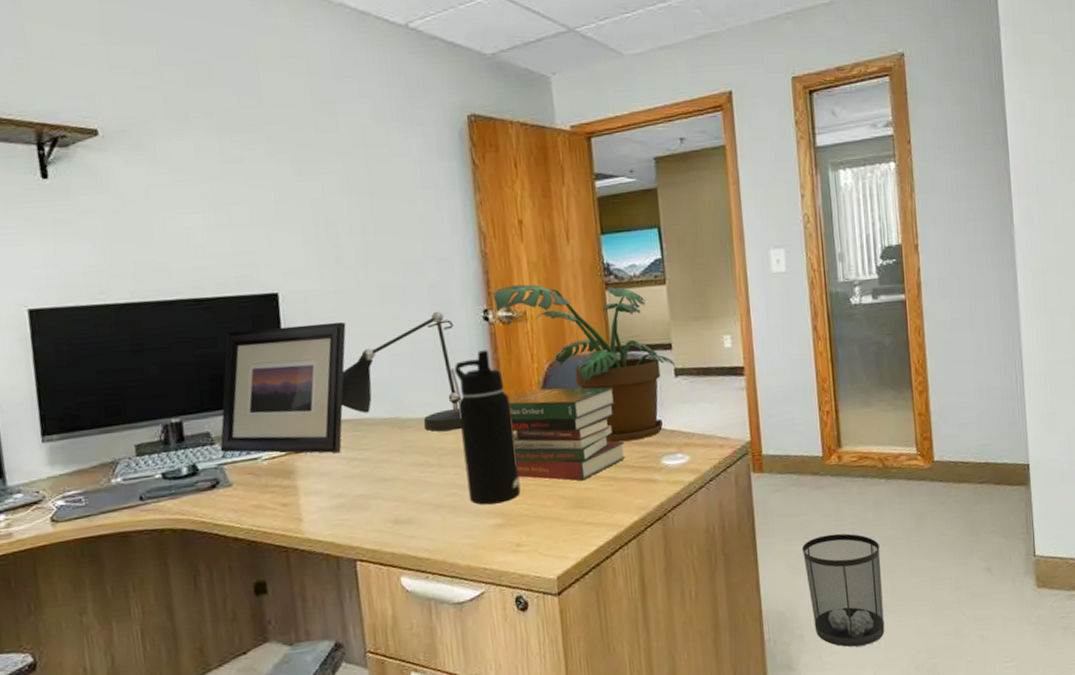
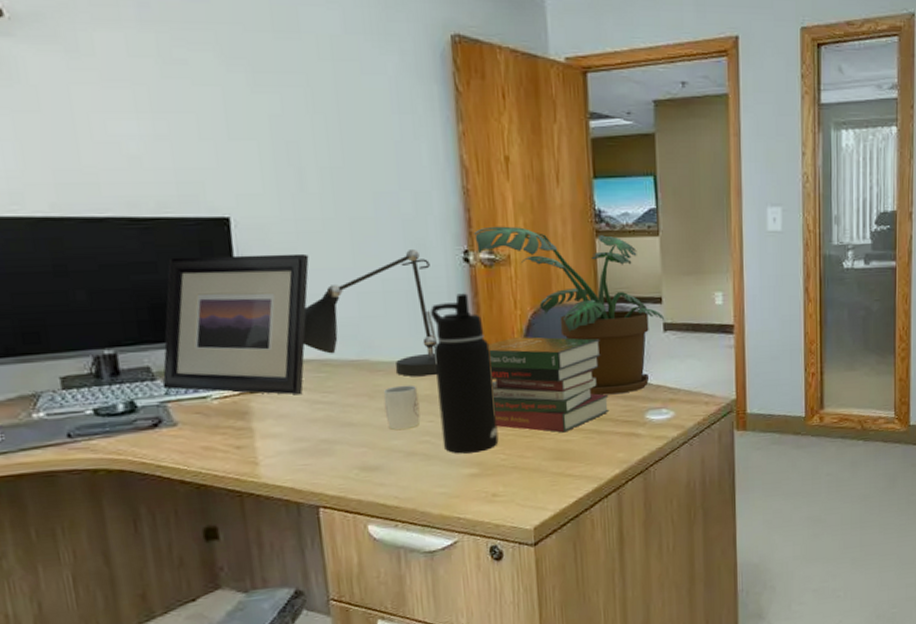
mug: none [413,439,448,485] -> present [383,385,421,431]
waste bin: present [801,533,885,647] -> none [778,491,853,598]

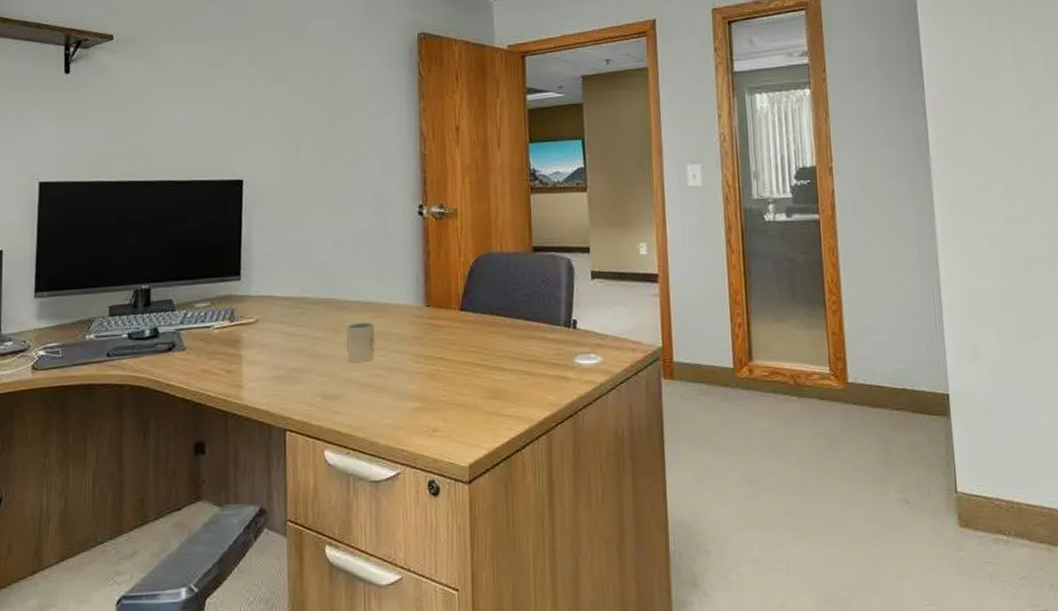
picture frame: present [162,253,309,395] -> none [179,208,298,328]
desk lamp: present [303,248,438,377] -> none [287,204,394,315]
water bottle: present [429,293,499,454] -> none [388,242,441,388]
potted plant: present [473,226,665,395] -> none [427,184,593,338]
books: present [488,337,610,433] -> none [435,281,541,373]

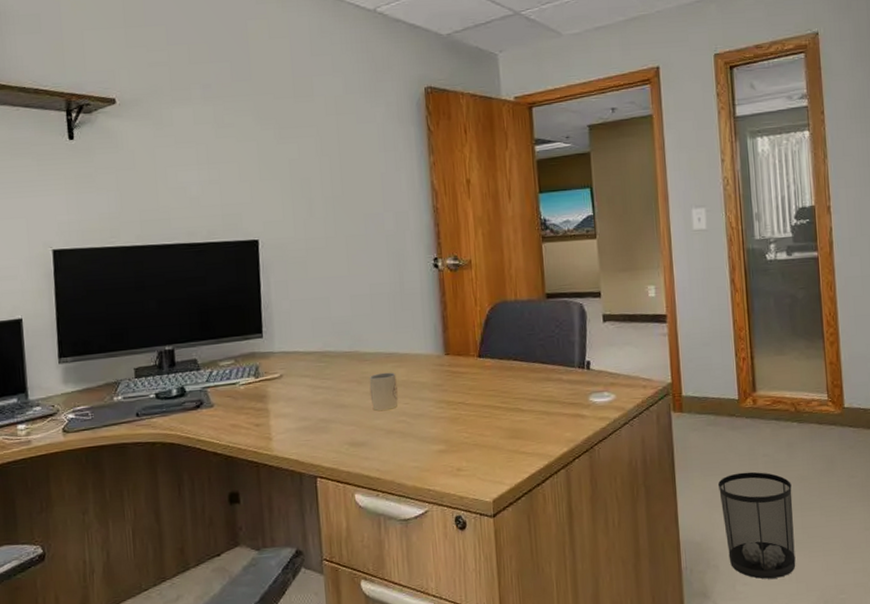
waste bin: none [710,448,795,570] -> present [717,471,796,579]

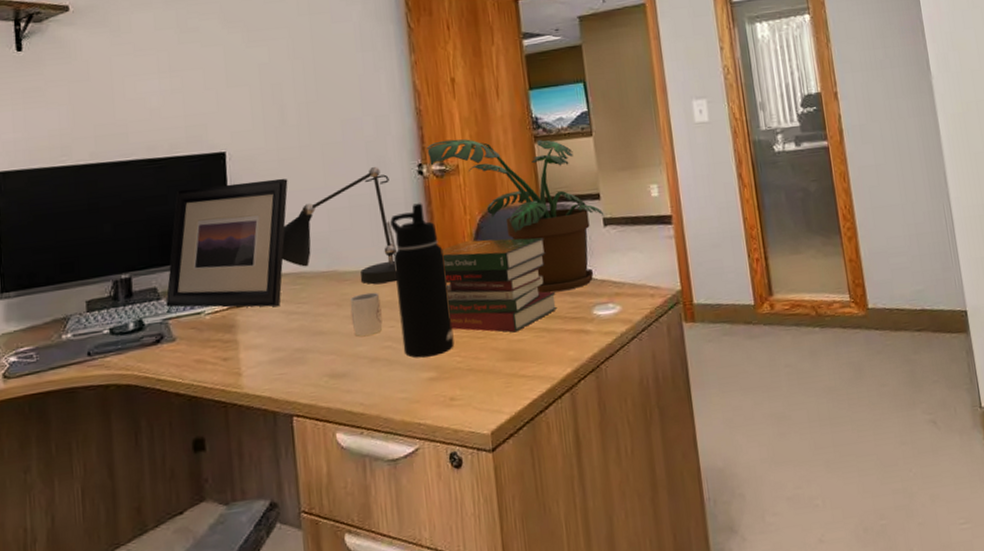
picture frame: none [205,266,315,382] -> present [166,178,288,308]
desk lamp: none [308,258,413,365] -> present [282,166,398,284]
water bottle: none [406,294,462,432] -> present [389,203,454,358]
potted plant: none [441,236,604,380] -> present [426,139,605,293]
books: none [453,329,557,414] -> present [442,237,558,333]
waste bin: present [717,471,796,579] -> none [738,384,830,507]

